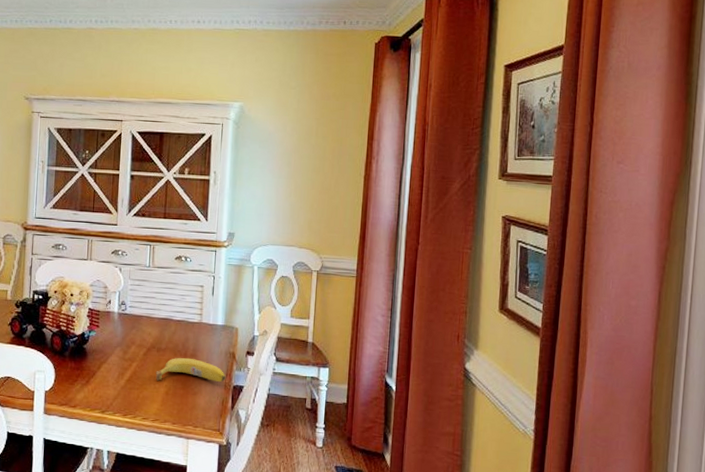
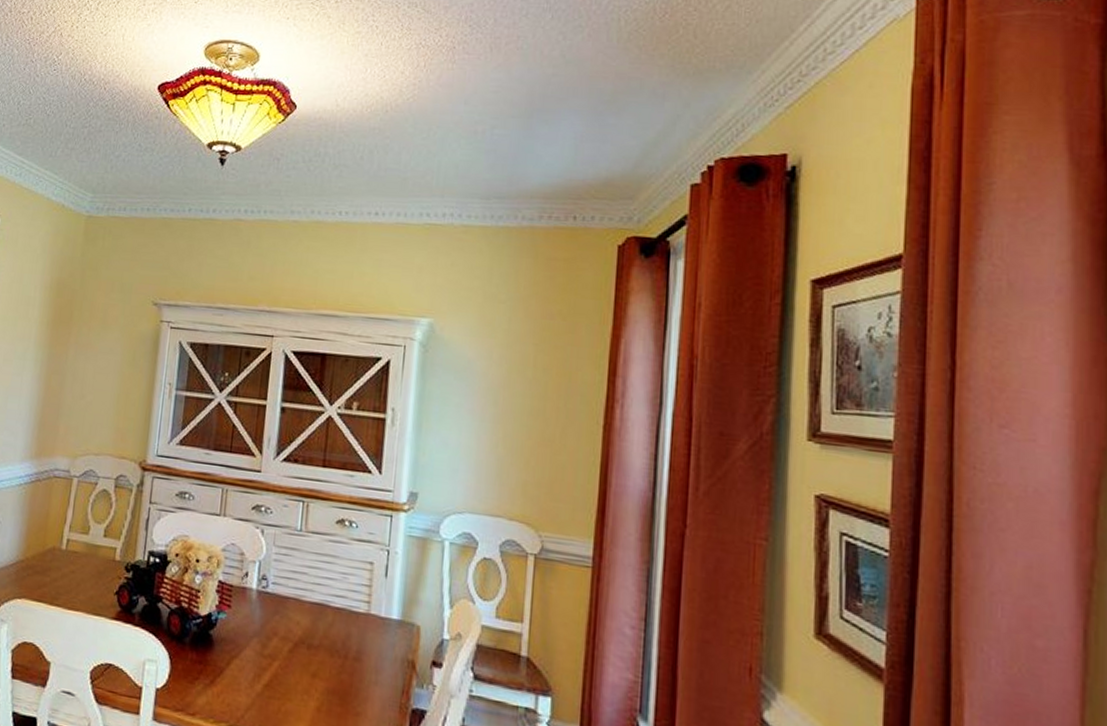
fruit: present [155,358,226,383] -> none [304,660,402,702]

